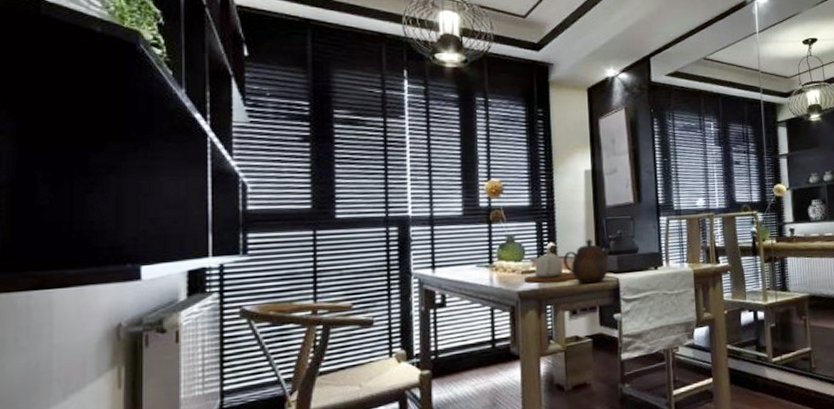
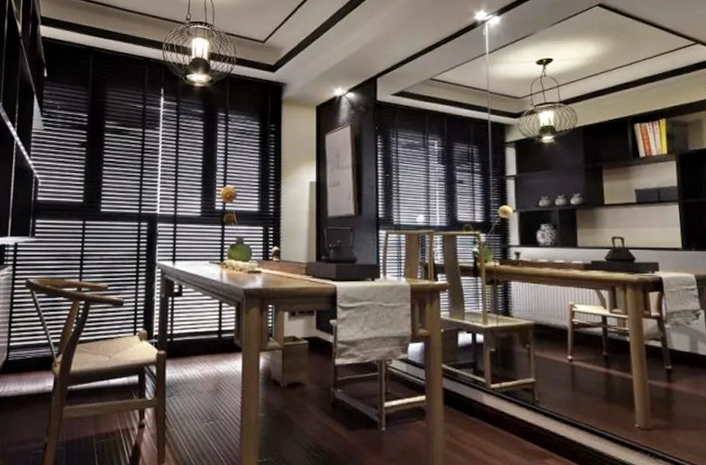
tea set: present [524,250,576,283] -> none [250,253,296,284]
teapot: present [563,239,610,284] -> none [285,246,329,288]

